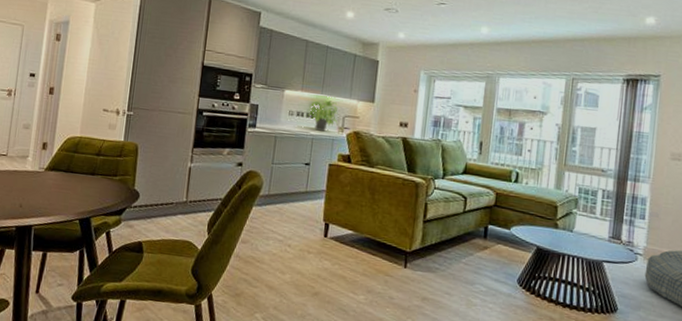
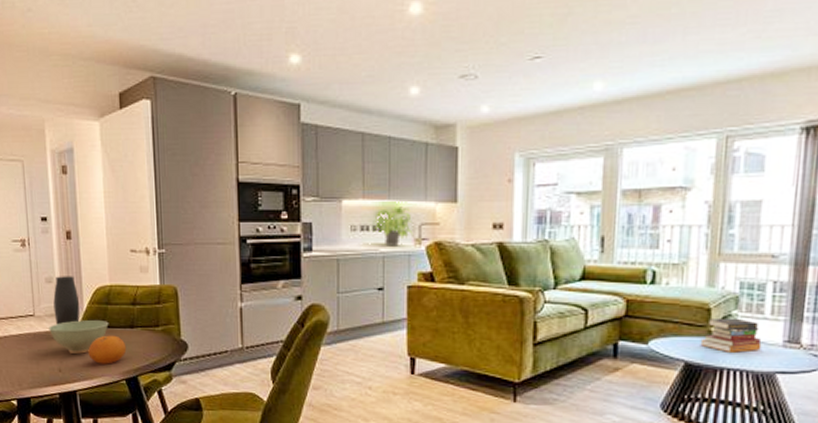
bowl: none [18,163,73,193] -> present [49,320,109,354]
vase: none [25,124,51,166] -> present [53,276,80,325]
fruit: none [49,179,85,205] -> present [88,335,127,364]
books: none [548,214,593,243] -> present [700,318,762,353]

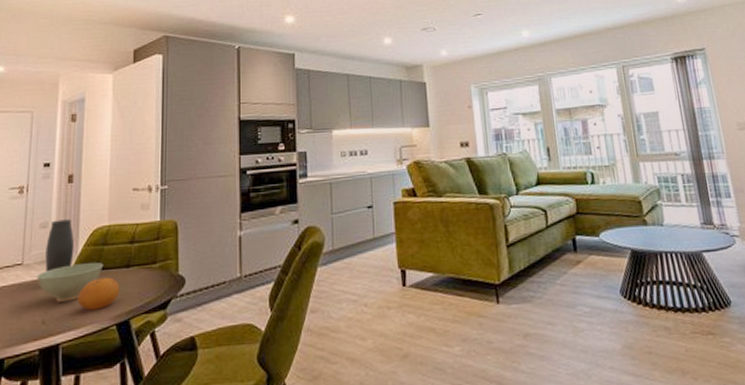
plant: present [374,206,414,246] -> none [361,133,395,168]
books: present [700,318,762,353] -> none [639,207,686,238]

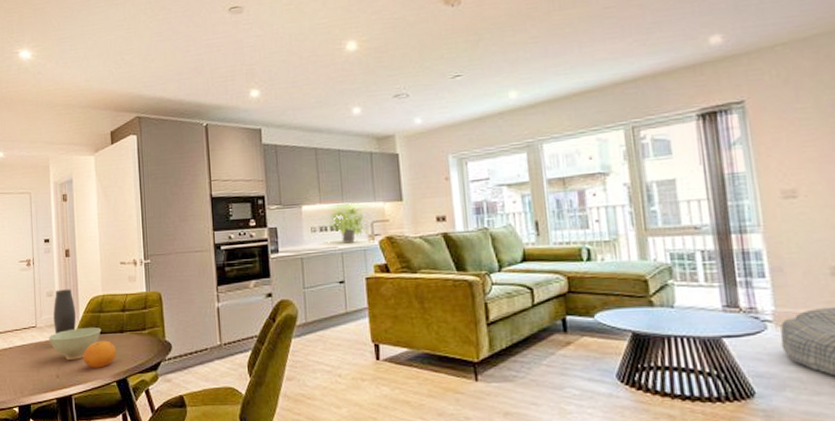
plant: none [361,133,395,168] -> present [331,208,367,244]

